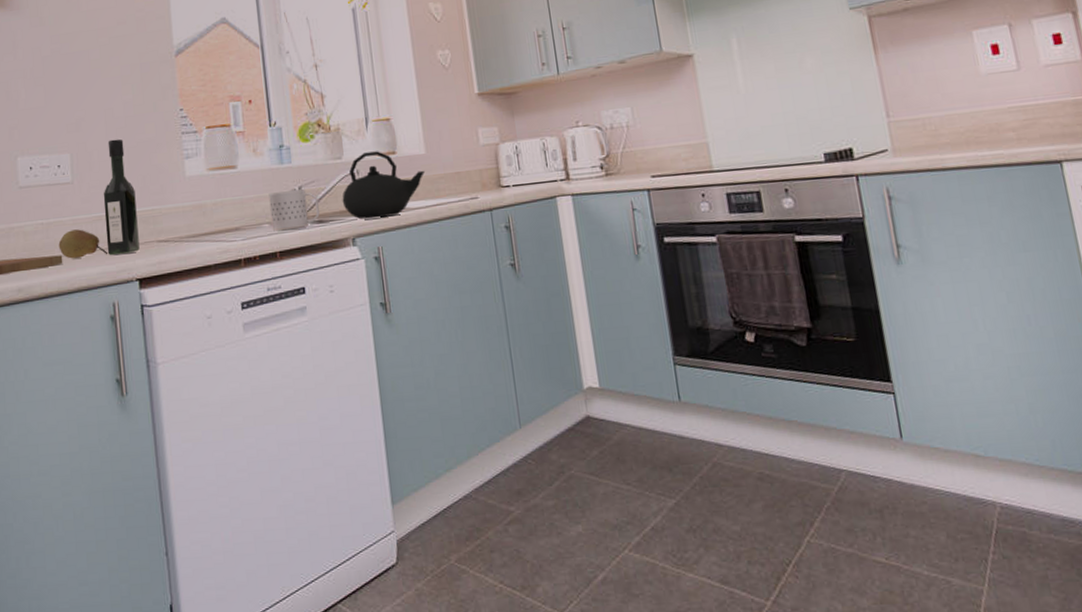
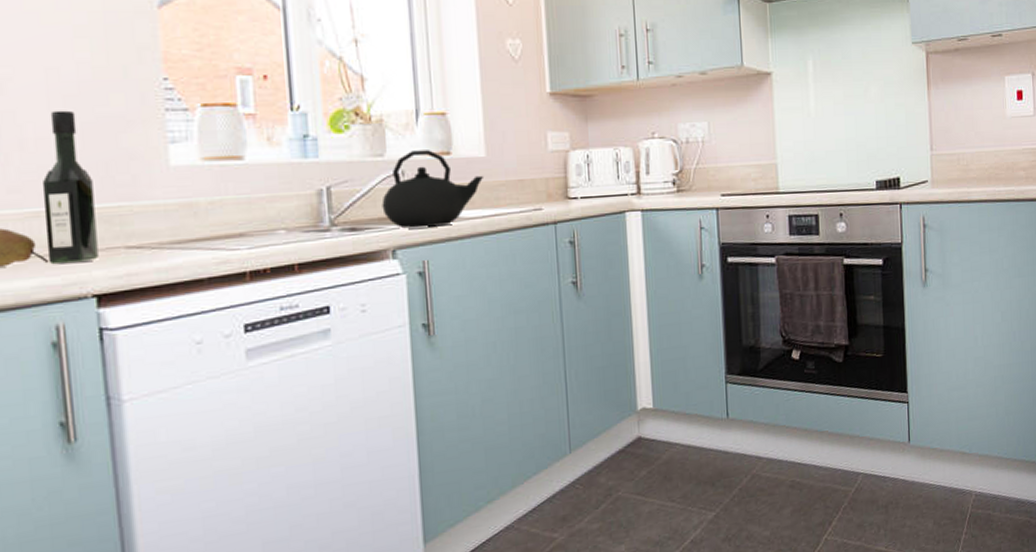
mug: present [268,189,320,231] -> none [286,190,352,239]

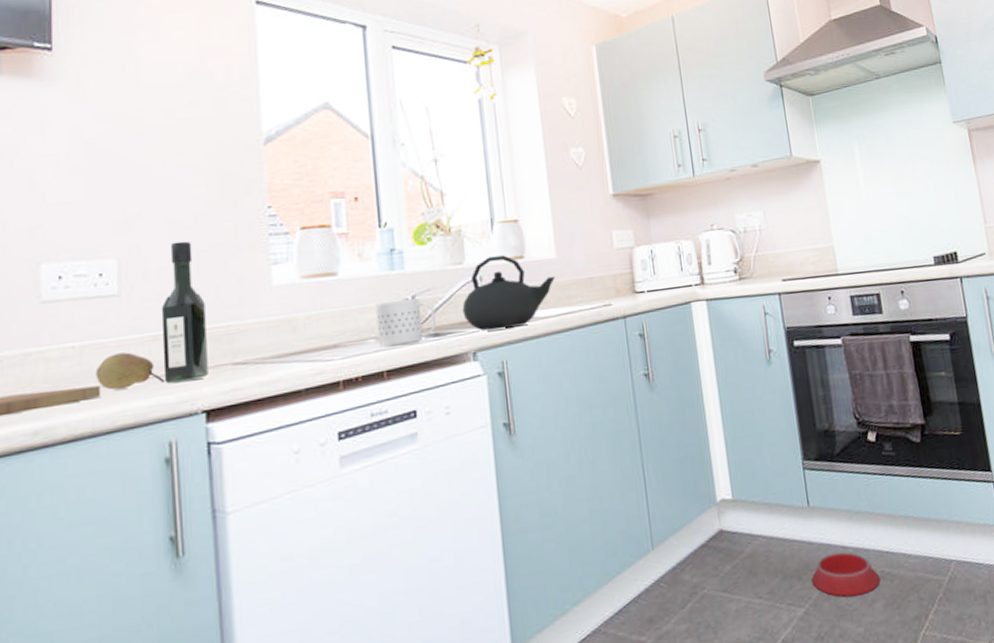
mug: none [286,190,352,239] -> present [375,298,436,347]
pet bowl: none [724,461,790,504] -> present [811,551,881,597]

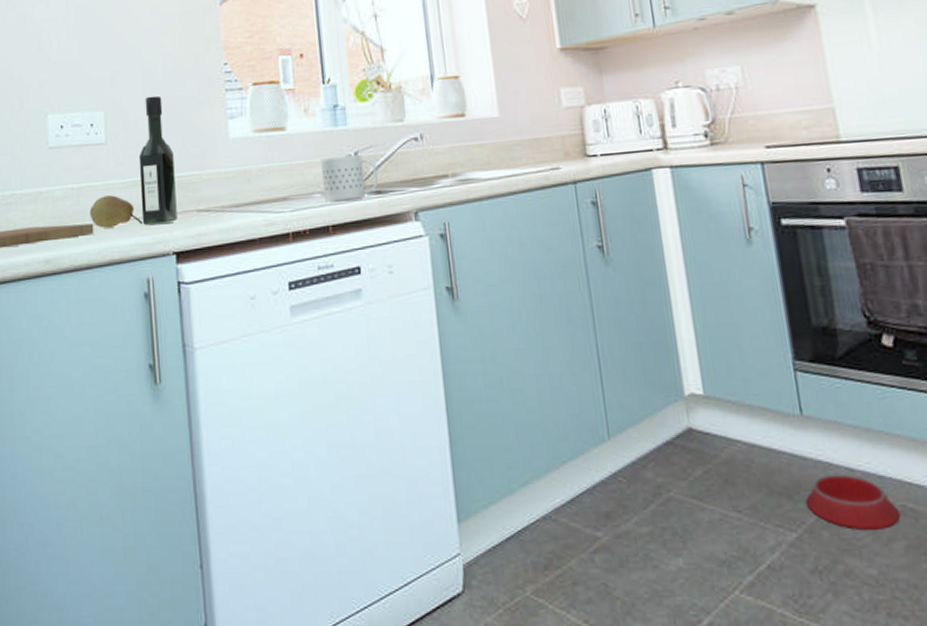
teapot: present [462,255,556,332] -> none [403,113,499,191]

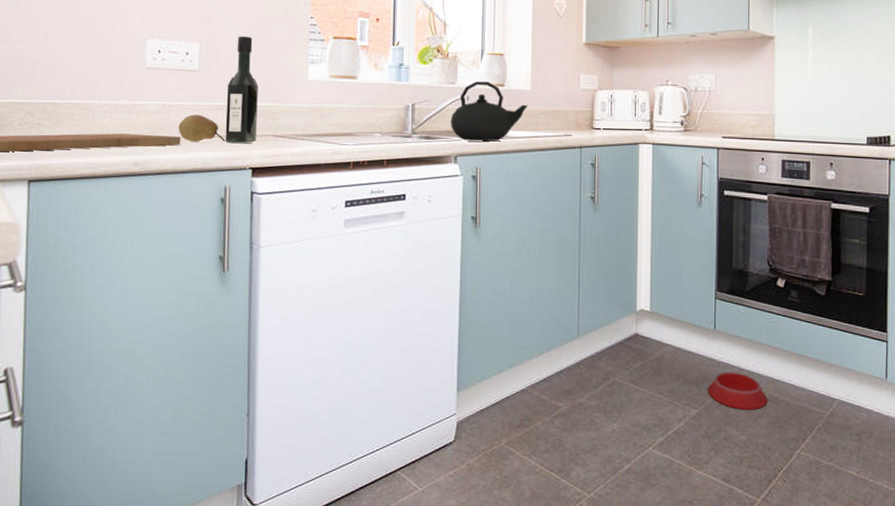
mug: present [321,155,378,202] -> none [383,106,428,142]
teapot: none [403,113,499,191] -> present [450,81,529,142]

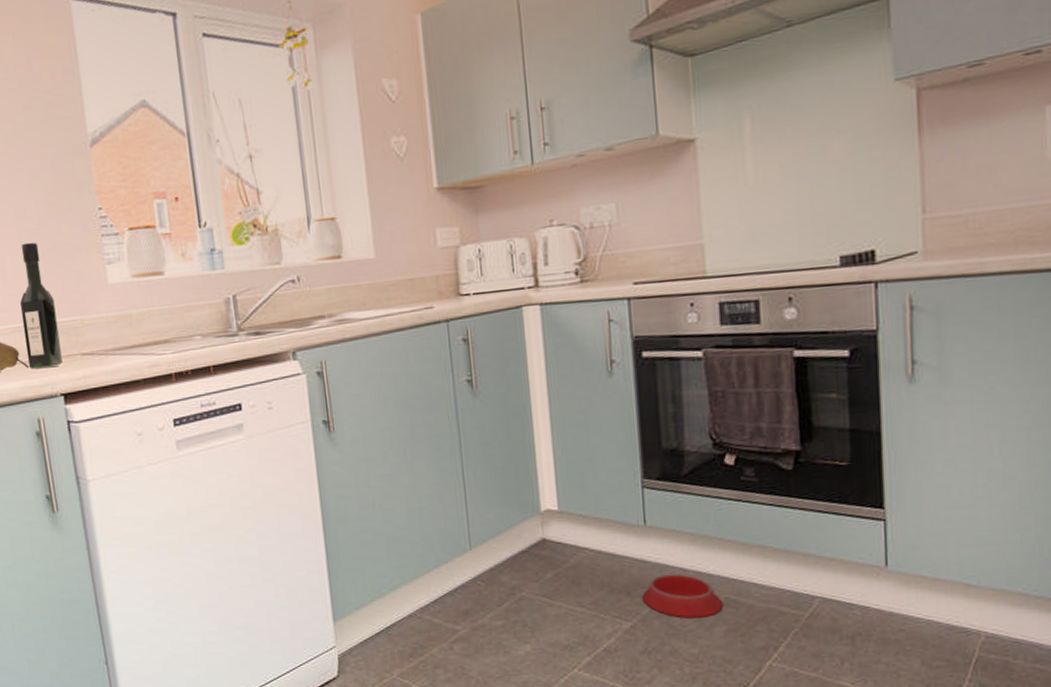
teapot: present [450,81,529,142] -> none [281,255,375,332]

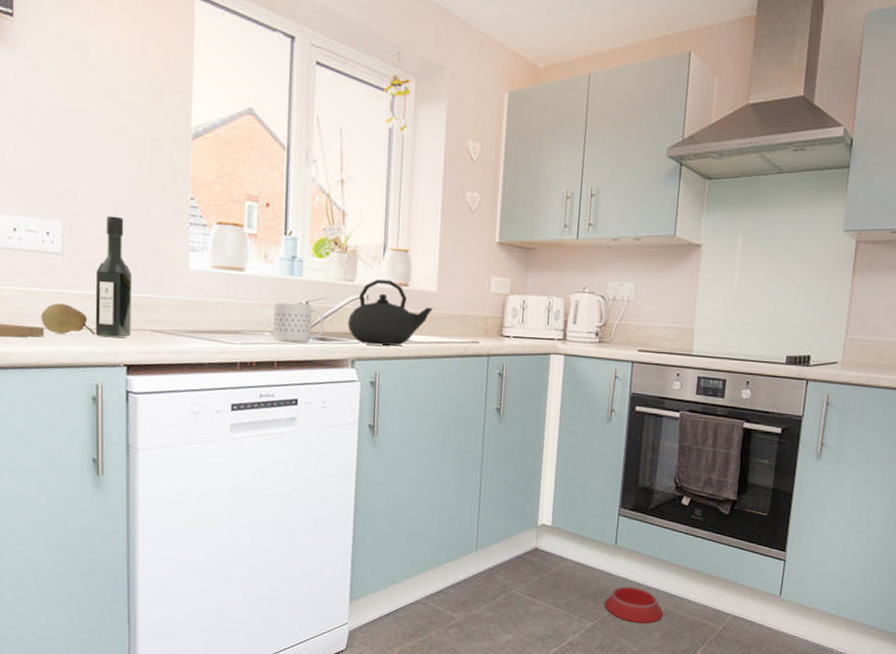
mug: none [200,298,256,344] -> present [273,302,324,342]
teapot: none [281,255,375,332] -> present [347,279,434,346]

